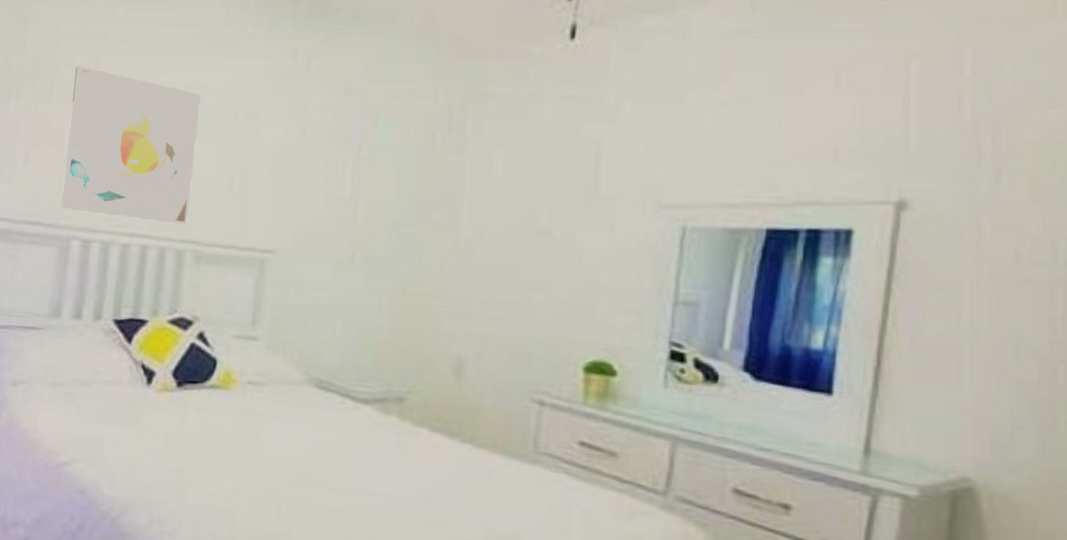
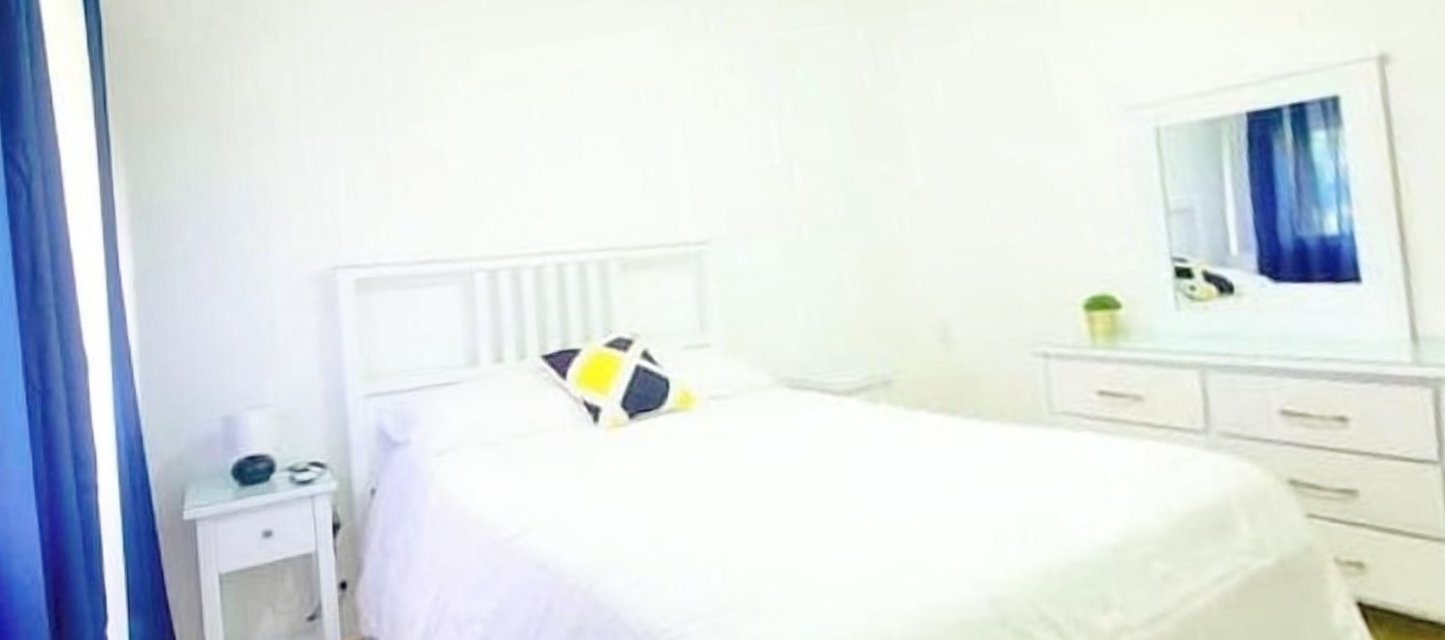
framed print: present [61,66,202,225] -> none [443,72,605,240]

